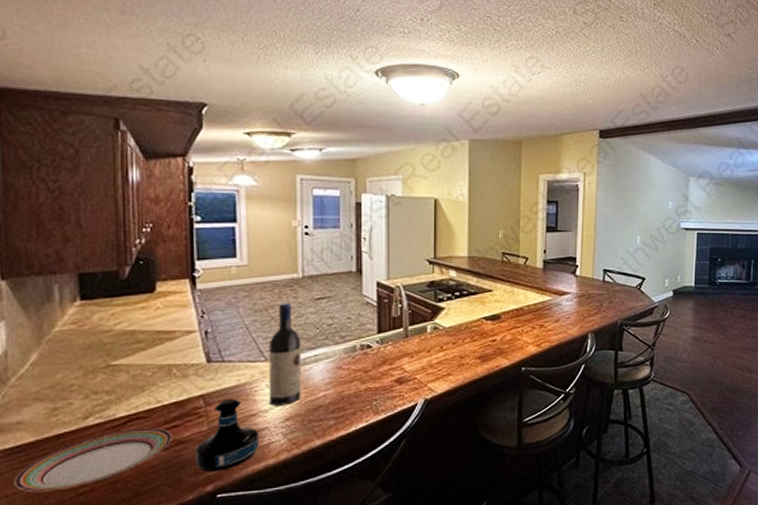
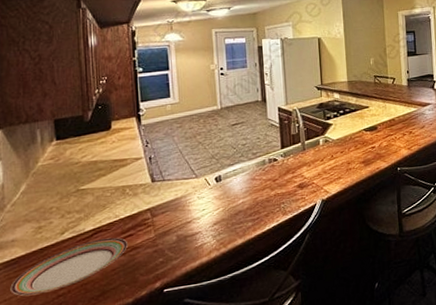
tequila bottle: present [196,398,259,472] -> none [146,209,194,272]
wine bottle: present [268,302,301,406] -> none [198,129,225,214]

